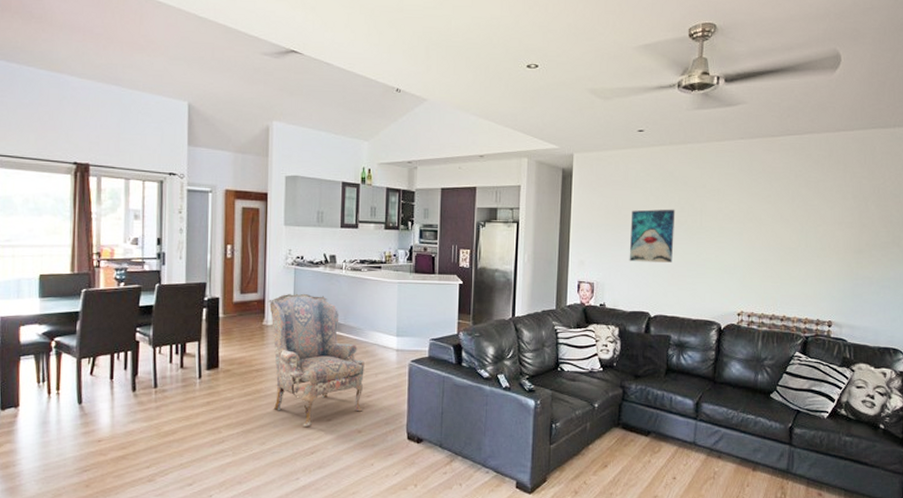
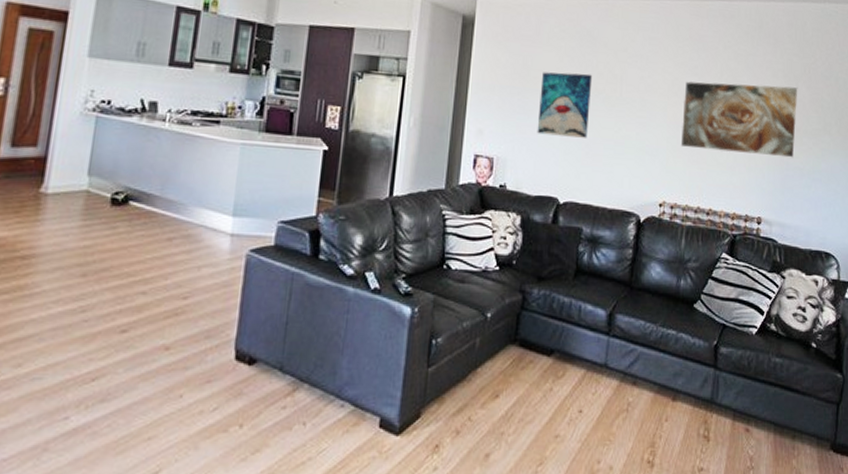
armchair: present [267,293,365,426] -> none [40,151,184,340]
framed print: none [756,205,867,269] -> present [680,81,798,158]

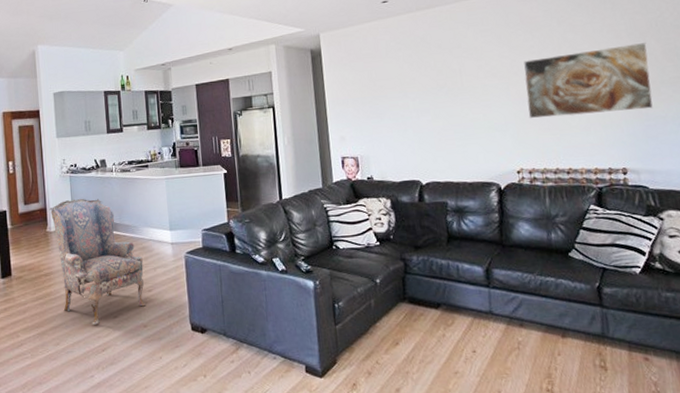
armchair: none [40,151,184,340] -> present [48,198,145,325]
wall art: present [537,72,593,138] -> none [387,73,438,132]

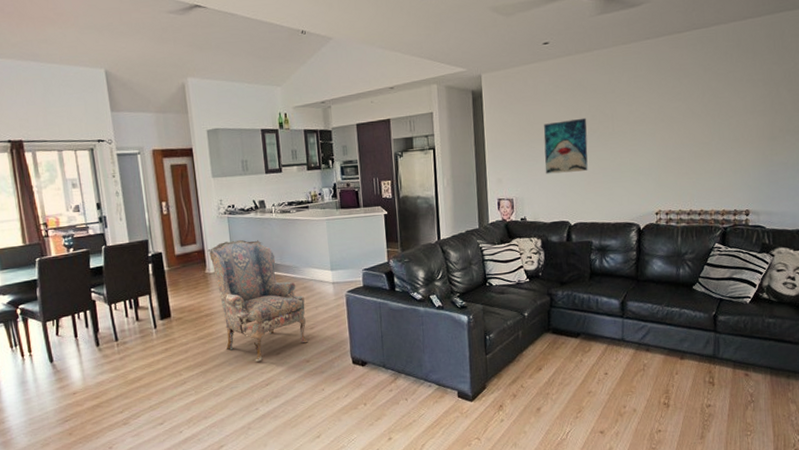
wall art: none [387,73,438,132] -> present [543,117,588,174]
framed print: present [523,42,654,119] -> none [669,91,779,164]

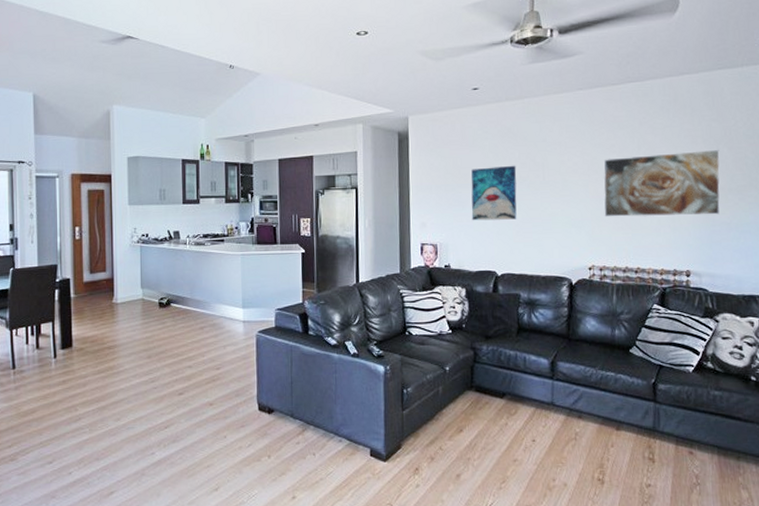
armchair: present [206,239,308,362] -> none [116,270,213,401]
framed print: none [669,91,779,164] -> present [603,149,720,217]

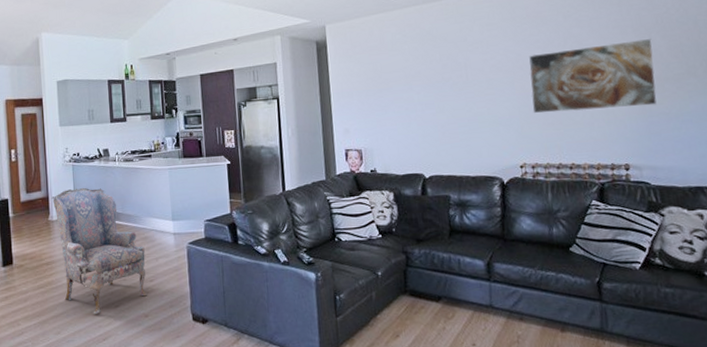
armchair: none [116,270,213,401] -> present [50,187,147,314]
wall art: present [471,165,517,221] -> none [392,66,442,124]

